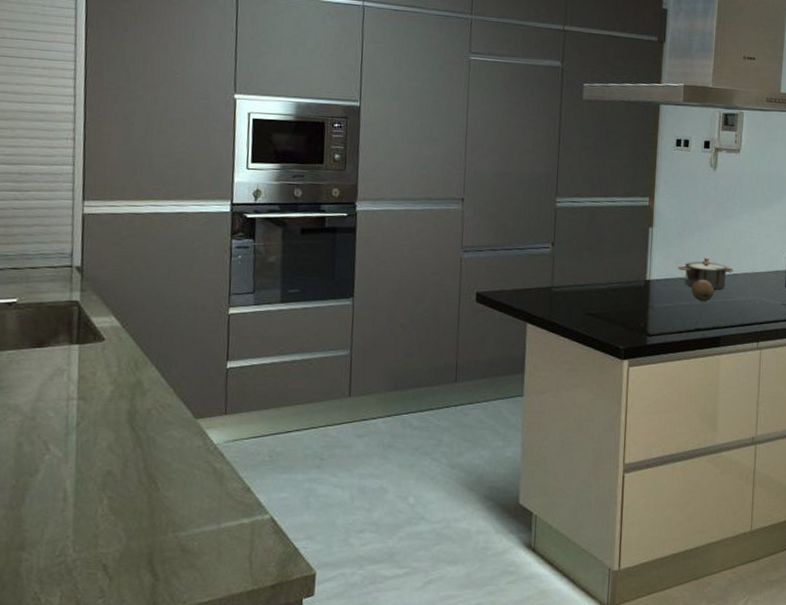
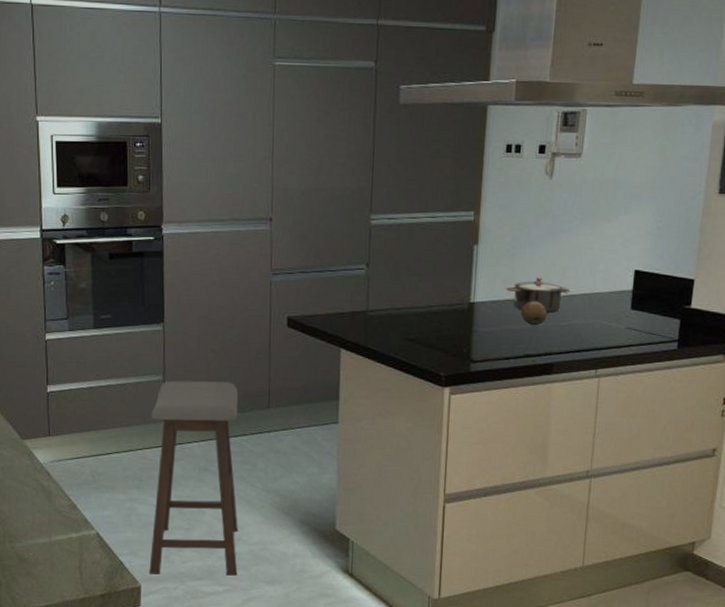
bar stool: none [325,355,426,560] -> present [149,380,239,576]

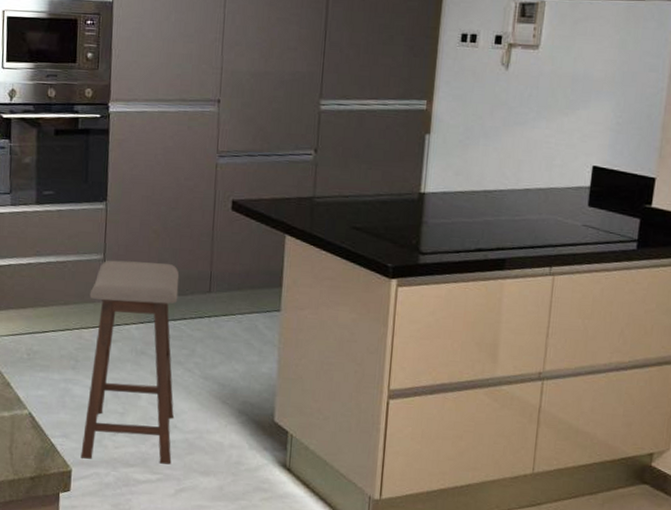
cooking pot: present [506,277,571,313] -> none [458,169,525,207]
fruit: present [520,301,547,326] -> none [472,193,501,220]

